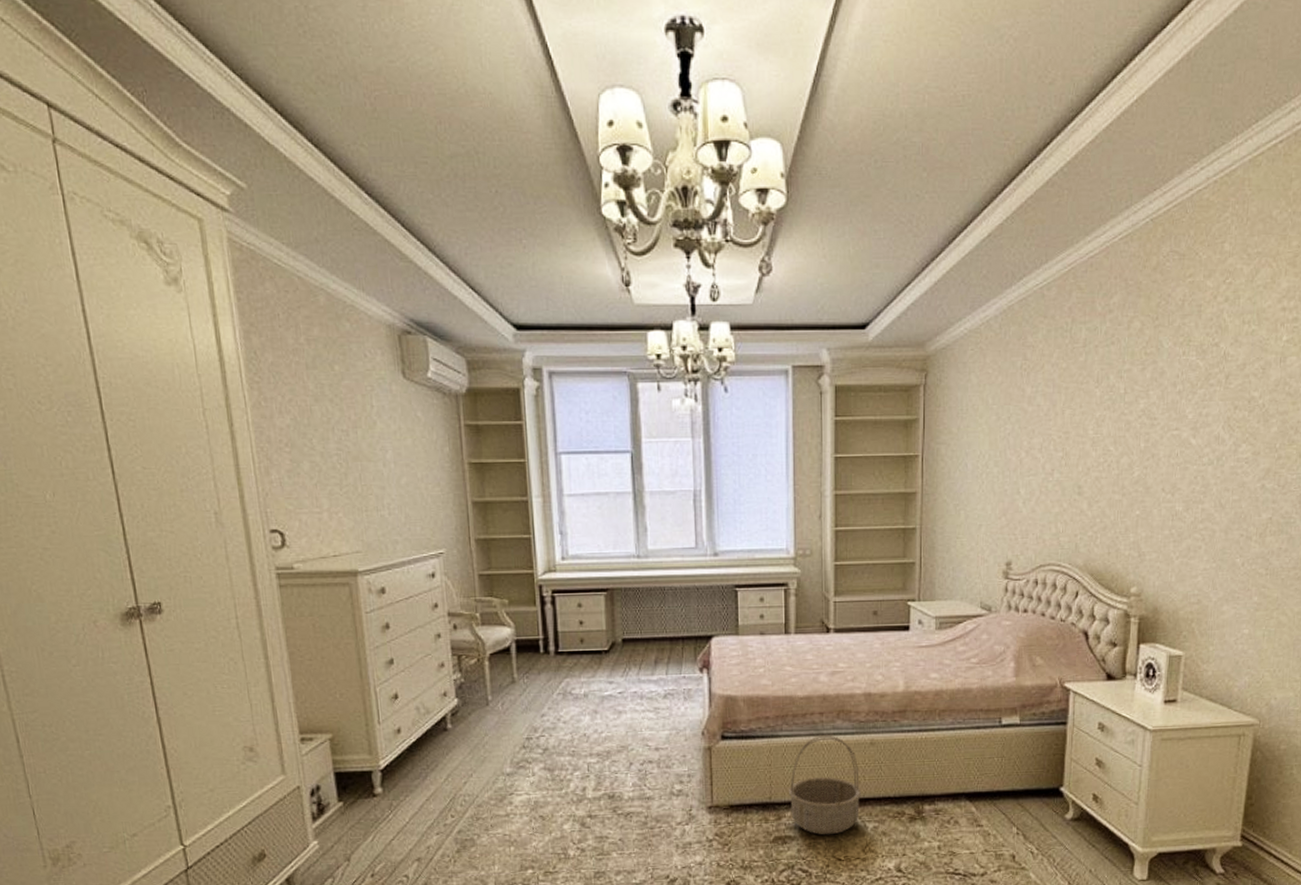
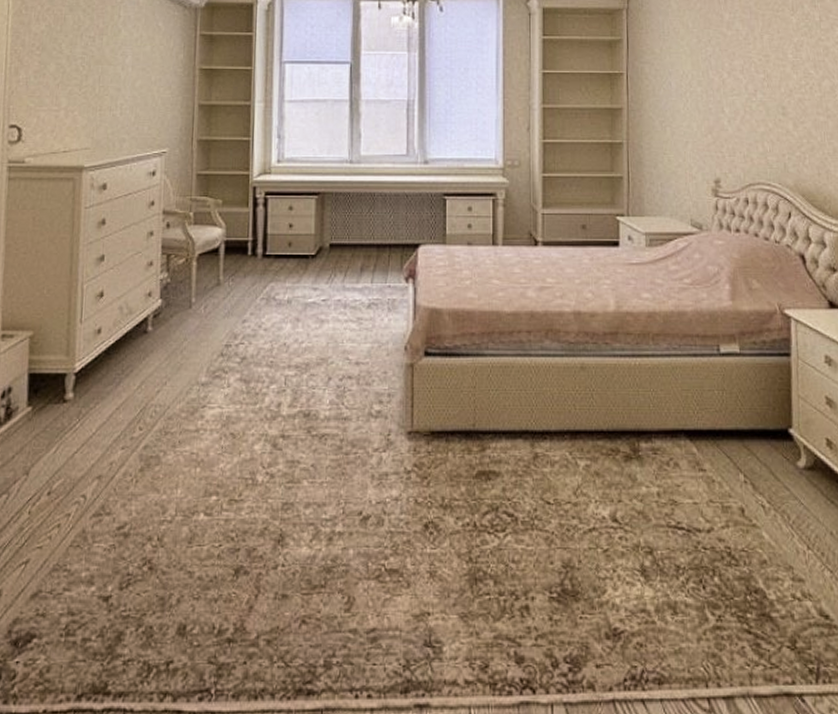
basket: present [789,735,862,835] -> none [494,356,573,473]

